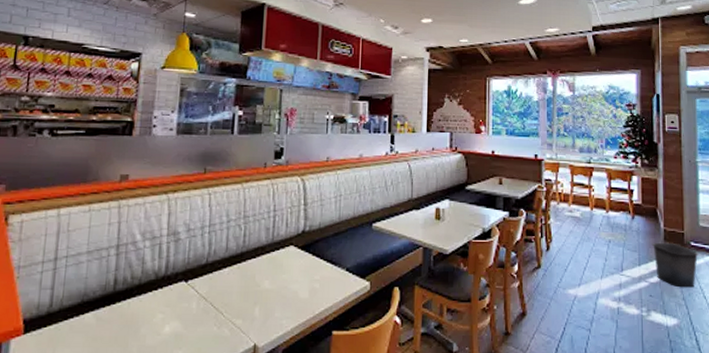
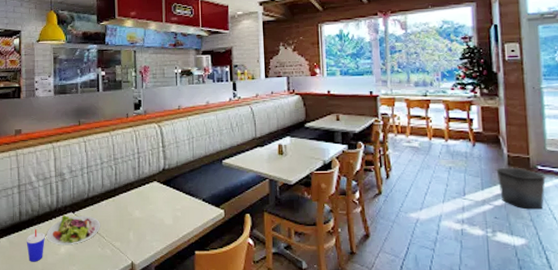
beverage cup: none [119,302,147,345] -> present [26,229,46,262]
salad plate: none [147,285,219,323] -> present [46,215,100,245]

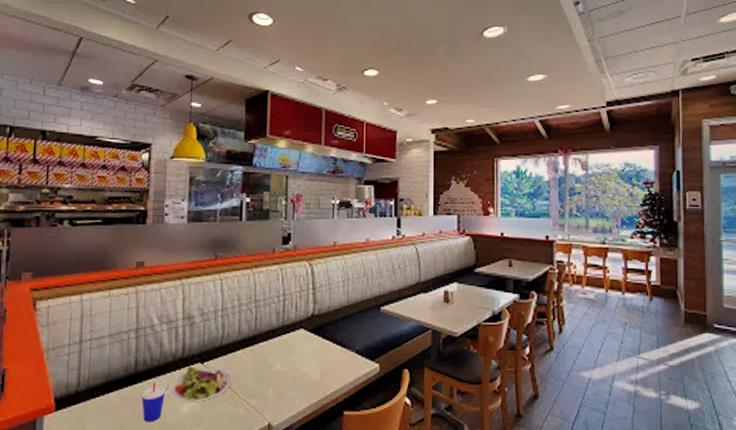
waste bin: present [495,167,547,210] -> none [671,324,723,371]

